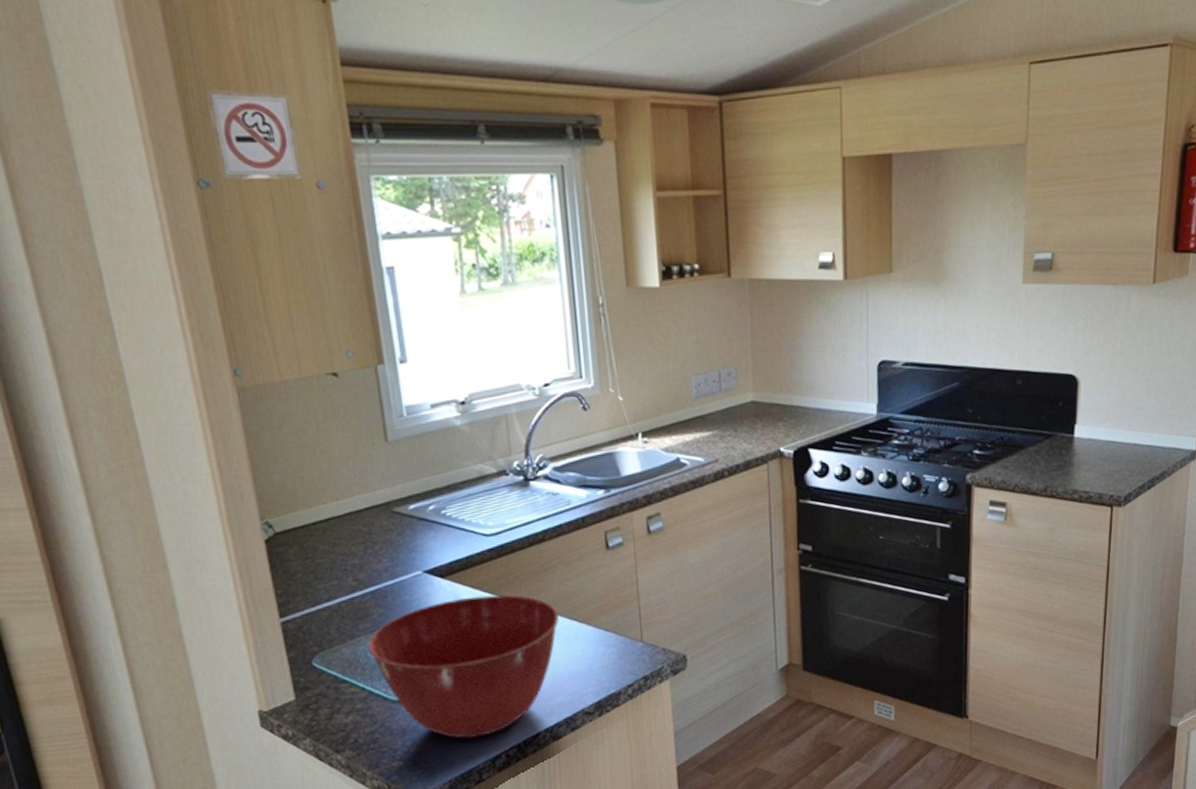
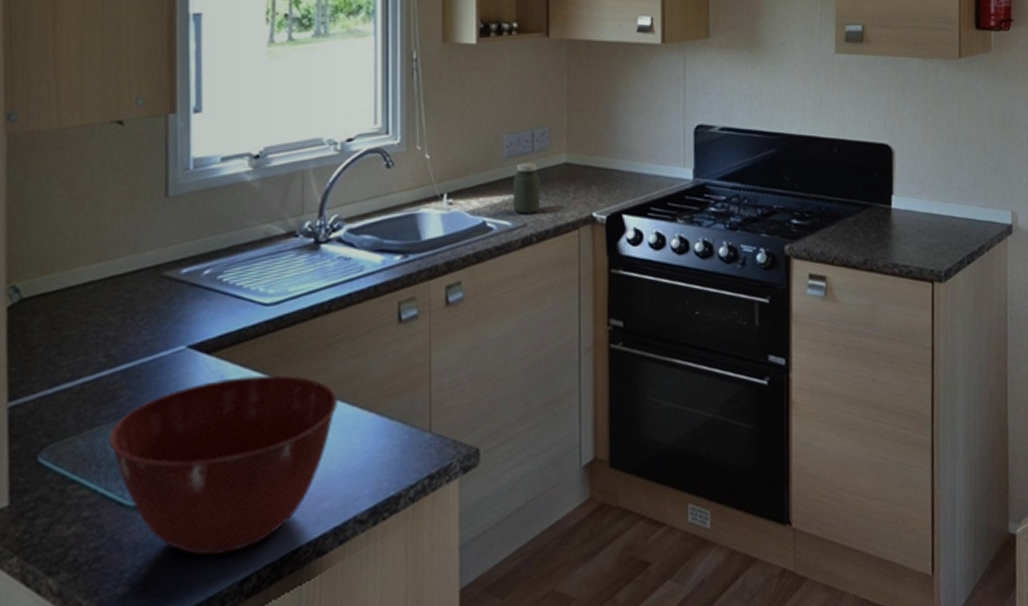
jar: none [703,401,730,451] -> present [513,162,541,214]

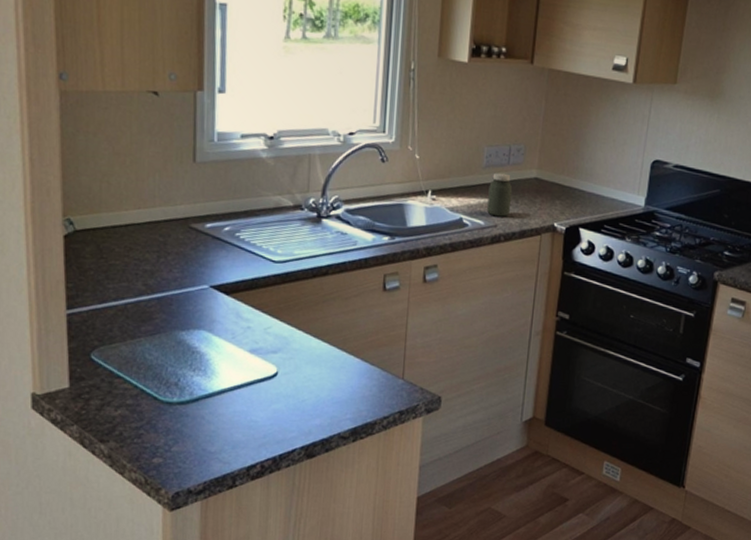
mixing bowl: present [108,374,337,556] -> none [146,315,330,447]

